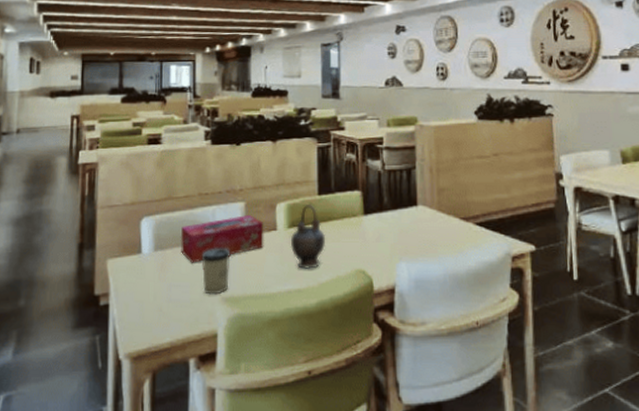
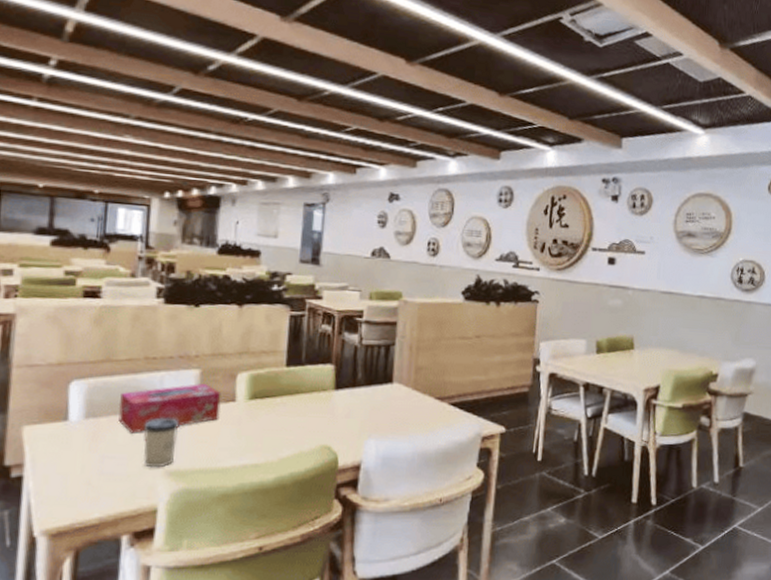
teapot: present [290,203,326,269] -> none [249,375,291,443]

